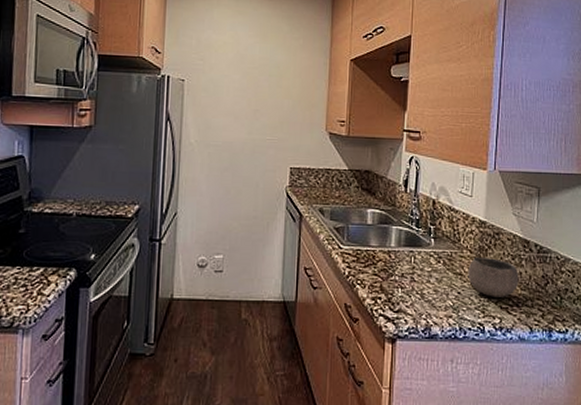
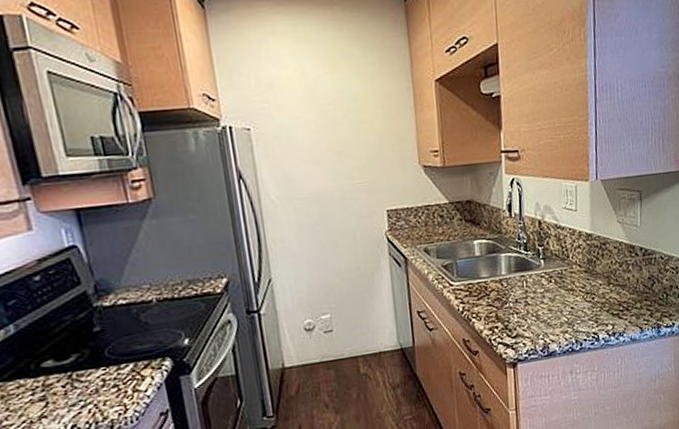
bowl: present [468,258,519,297] -> none [579,268,628,306]

